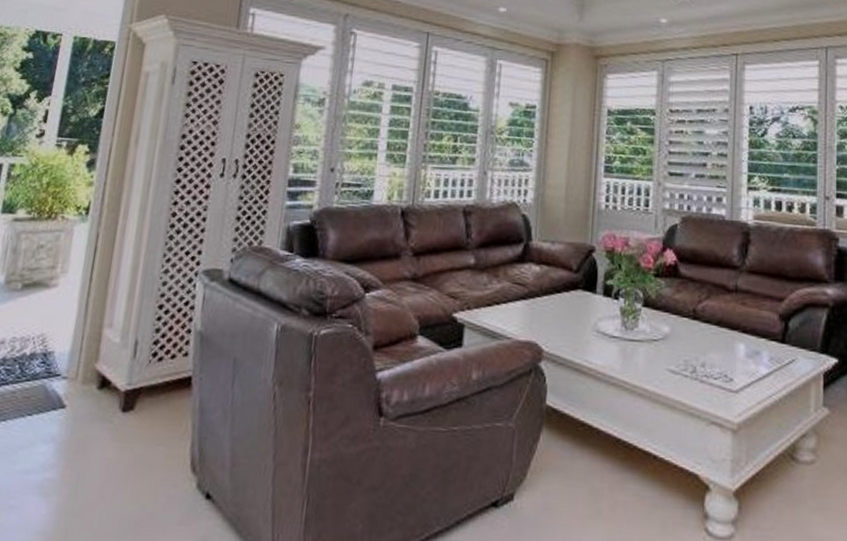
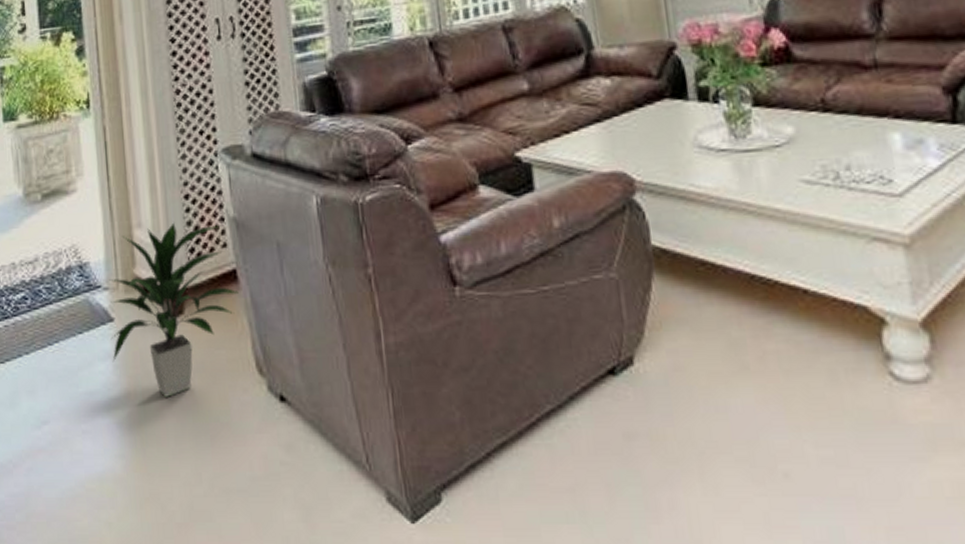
indoor plant: none [55,327,190,484] -> present [109,222,239,397]

